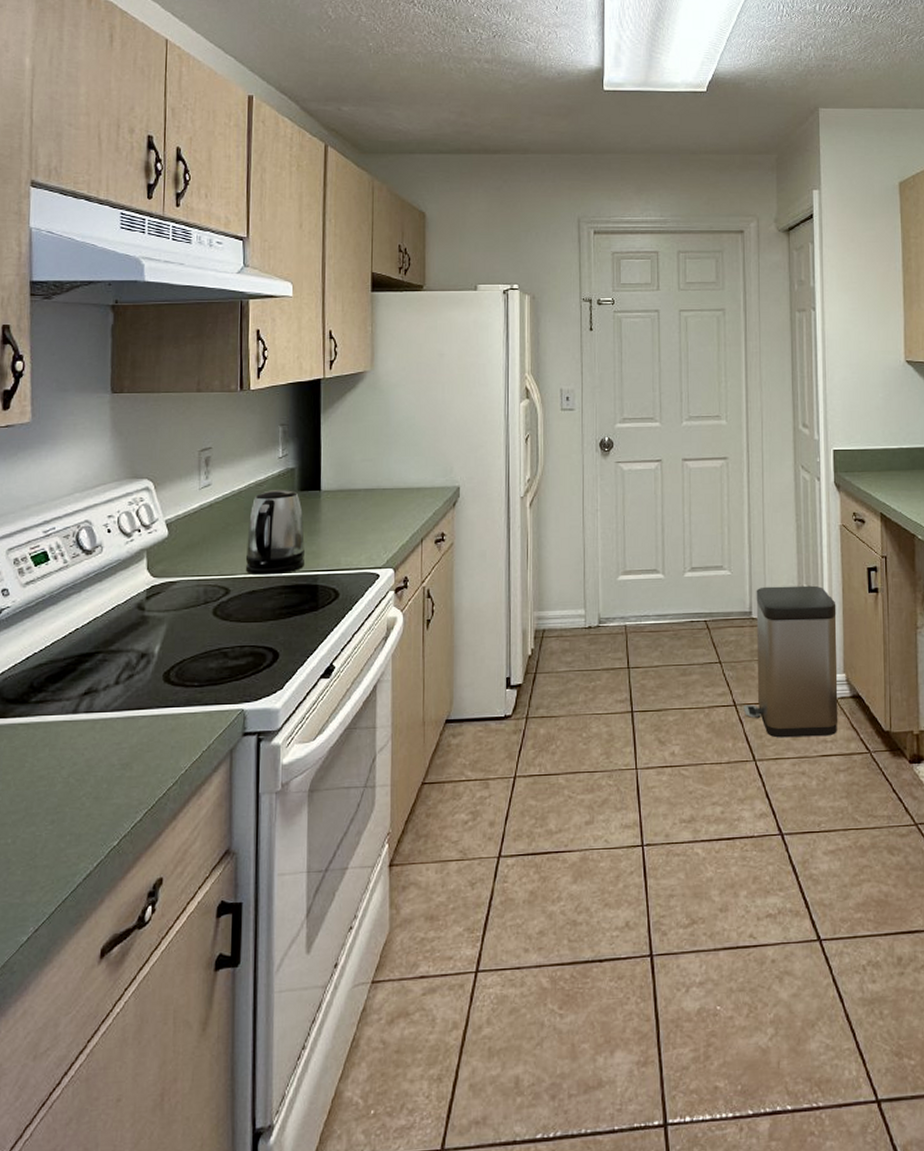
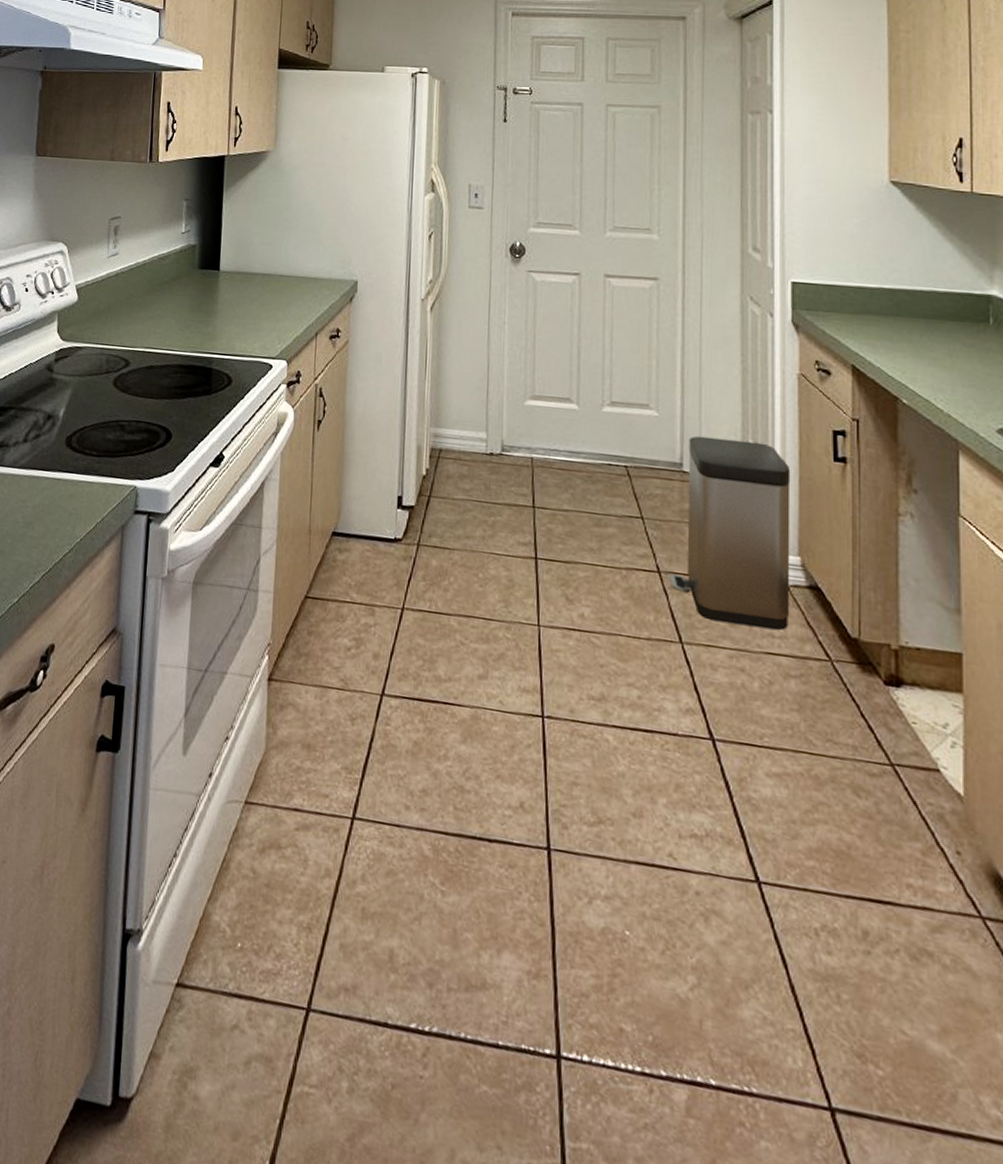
kettle: present [245,489,305,575] -> none [145,264,202,353]

